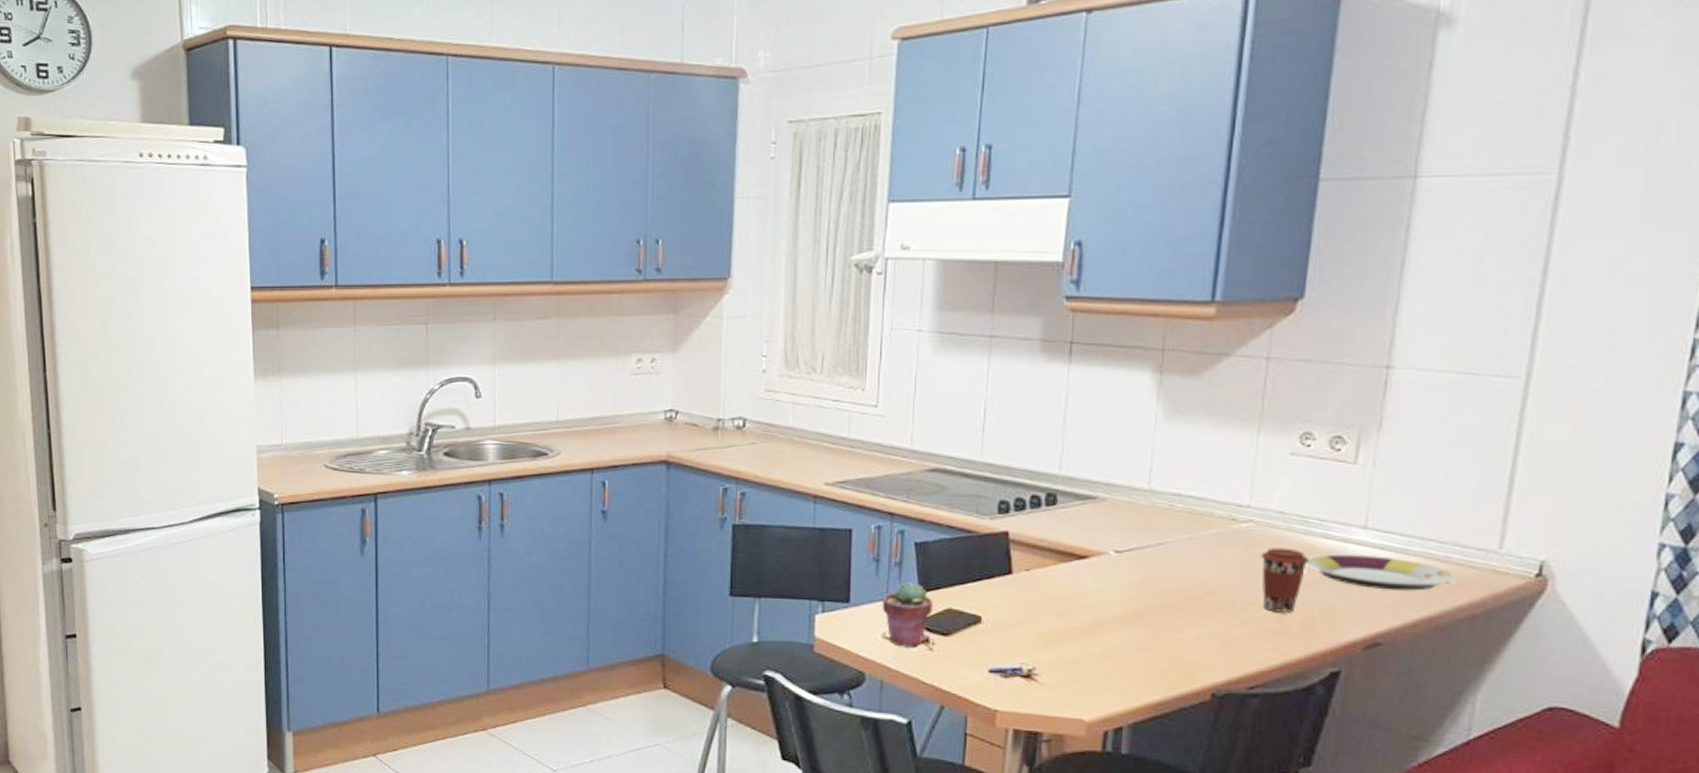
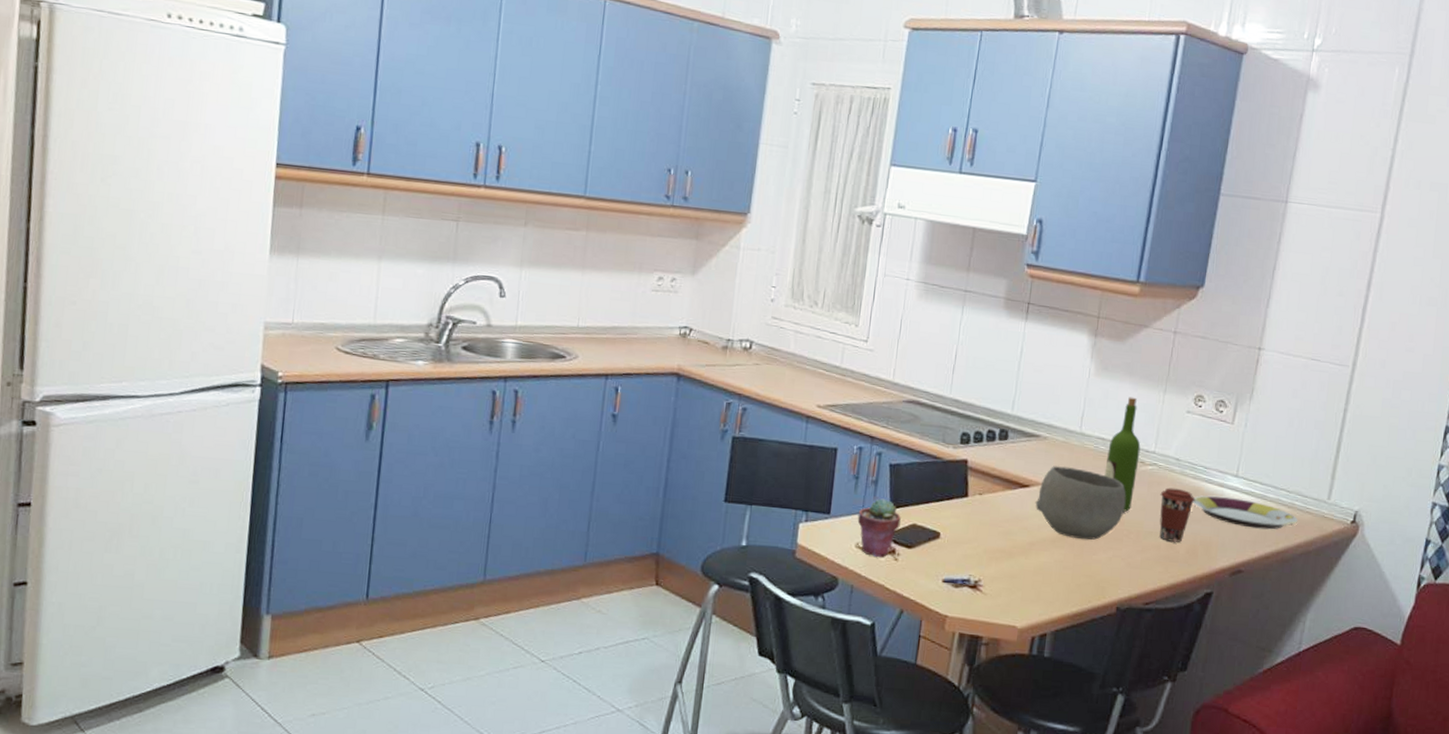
bowl: none [1097,531,1215,616] -> present [1035,466,1126,540]
wine bottle: none [1184,442,1230,580] -> present [1104,397,1141,512]

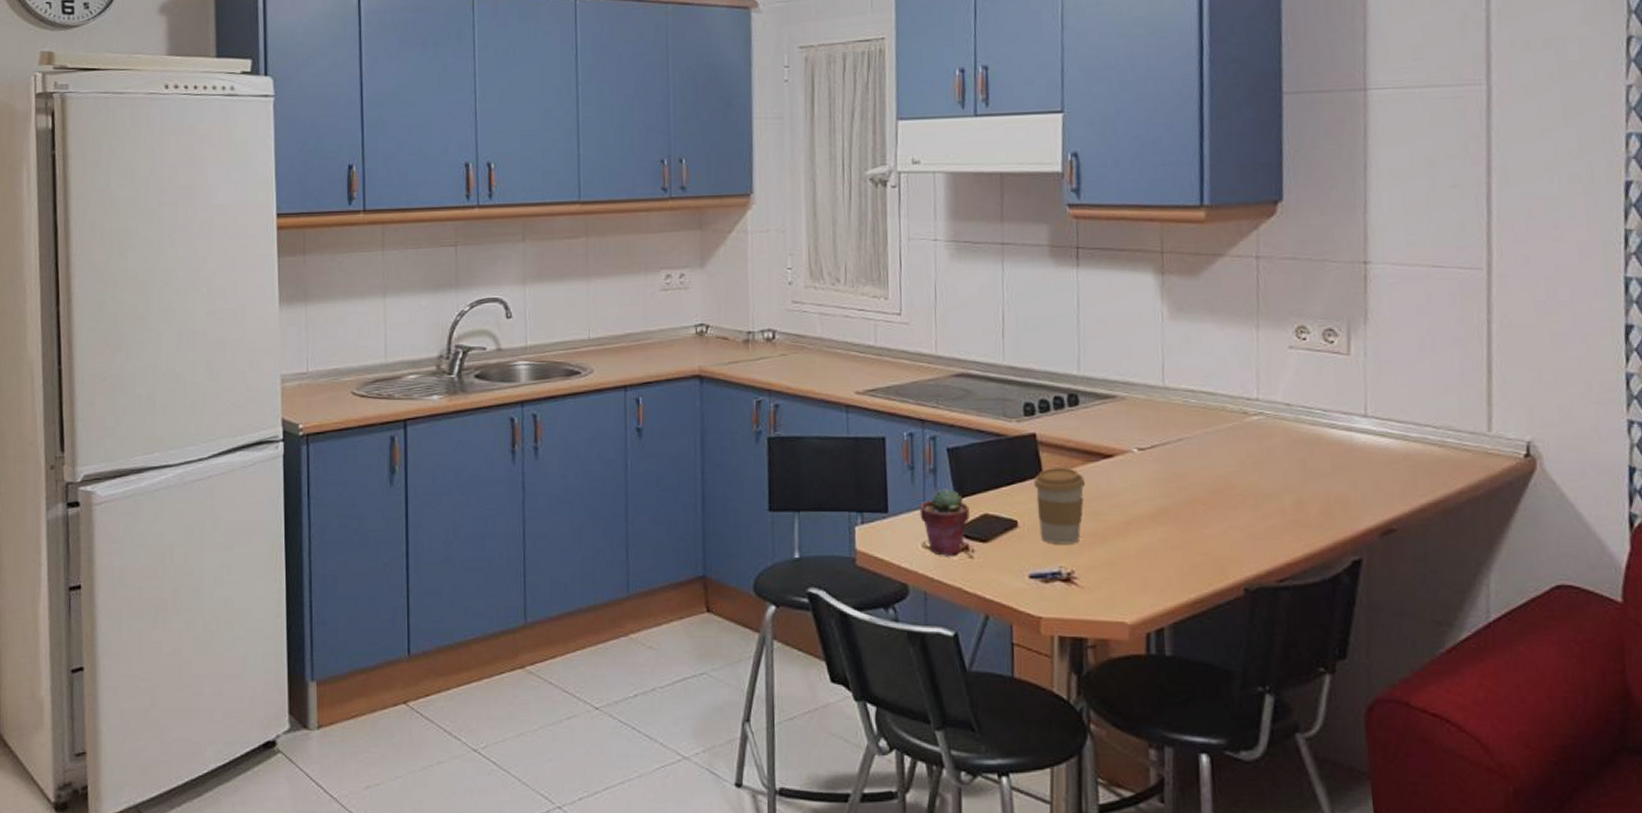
coffee cup: none [957,490,1002,557] -> present [1034,468,1085,544]
bowl: present [1035,466,1126,540] -> none [1123,428,1234,512]
wine bottle: present [1104,397,1141,512] -> none [1200,338,1241,473]
coffee cup: present [1159,487,1195,542] -> none [1274,439,1319,503]
plate: present [1193,495,1298,530] -> none [1316,442,1455,476]

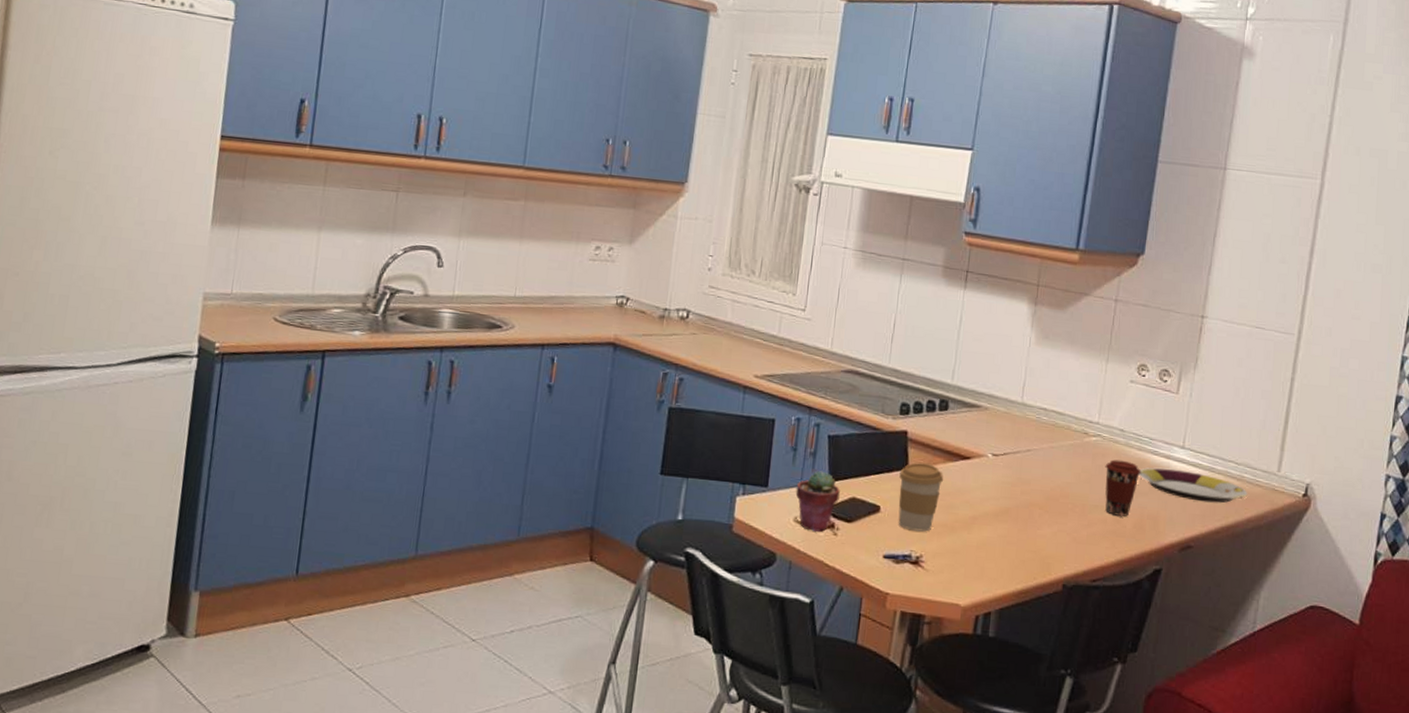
coffee cup: none [1274,439,1319,503] -> present [1105,459,1141,517]
plate: none [1316,442,1455,476] -> present [1139,467,1248,503]

